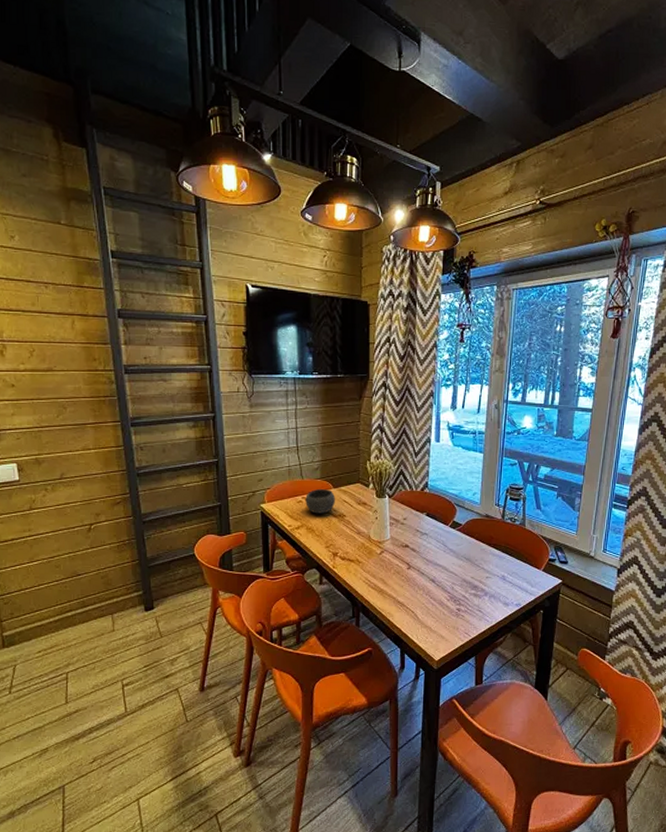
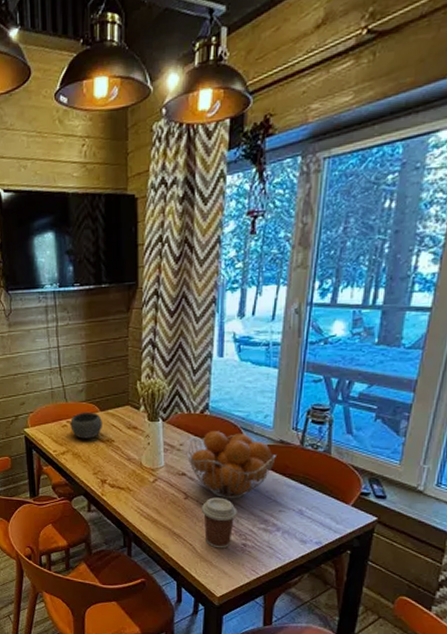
fruit basket: none [409,507,483,568] -> present [186,431,276,499]
coffee cup: none [423,567,452,614] -> present [202,497,238,549]

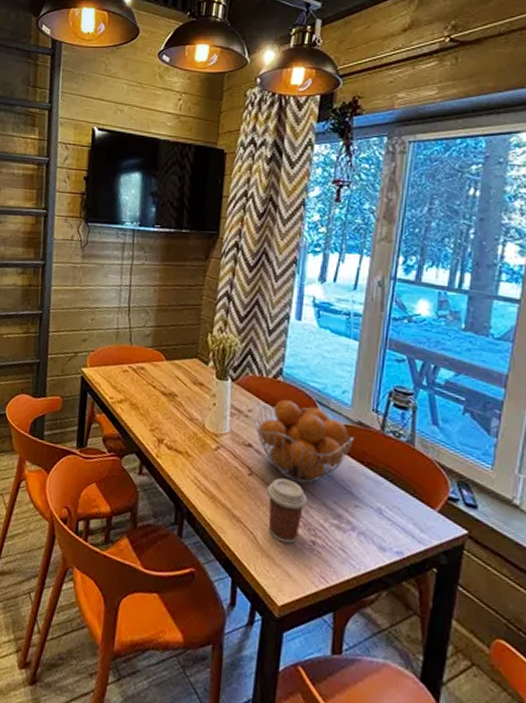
bowl: present [70,411,102,439] -> none [132,358,167,390]

